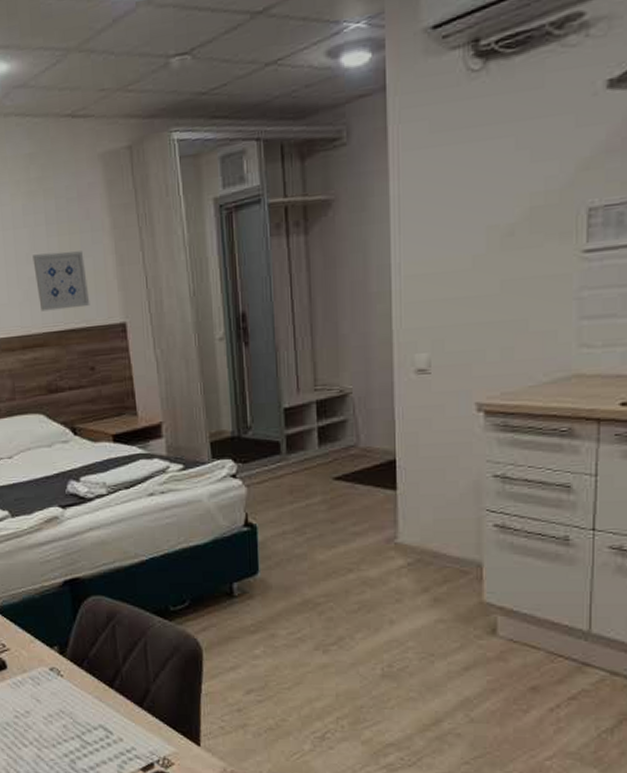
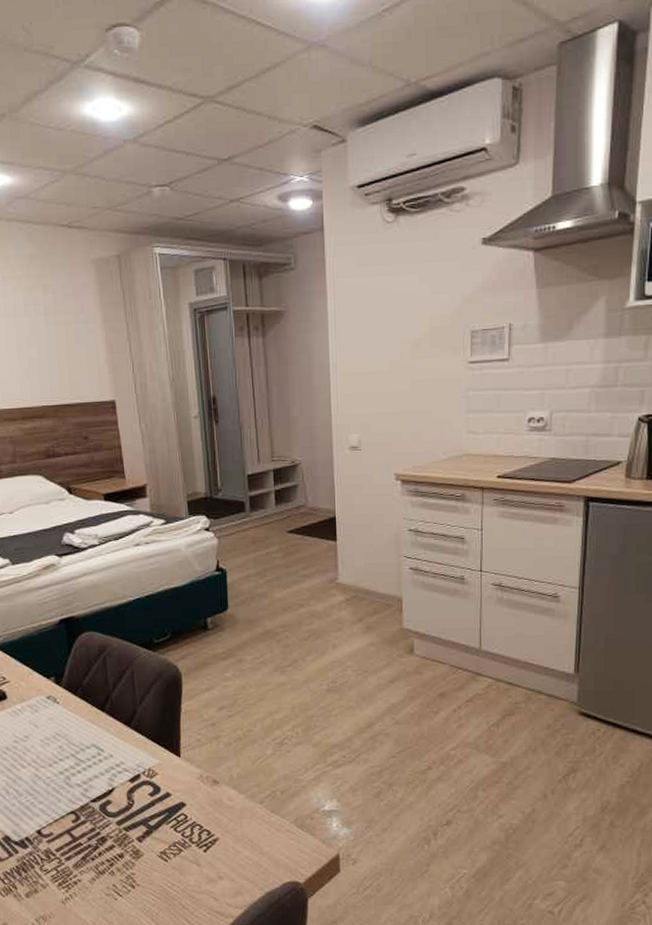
wall art: present [33,251,90,312] -> none [33,338,84,388]

